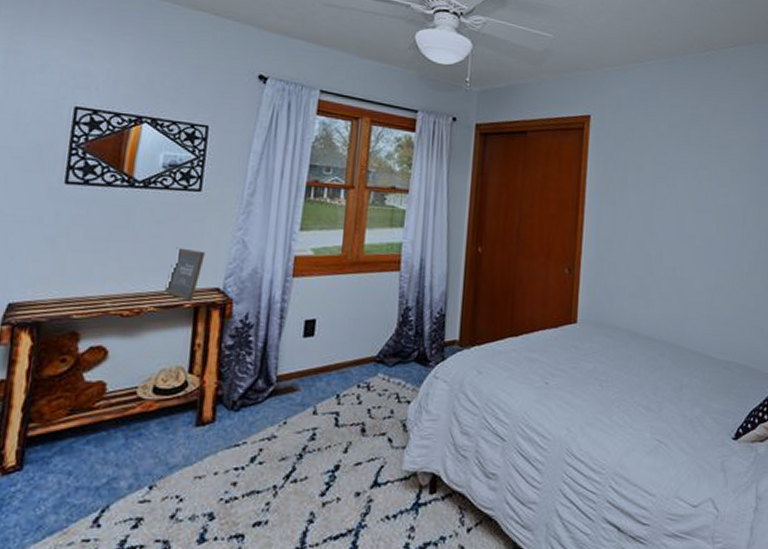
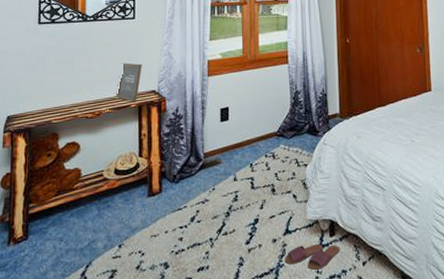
slippers: none [368,501,441,534] -> present [284,243,340,270]

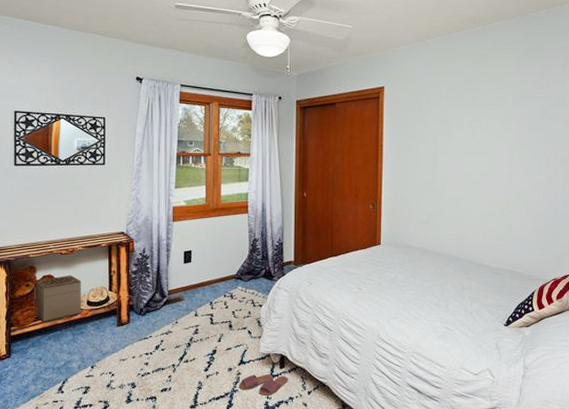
decorative box: none [55,141,108,197] -> present [34,275,81,323]
picture frame: present [116,62,142,103] -> none [88,205,112,242]

